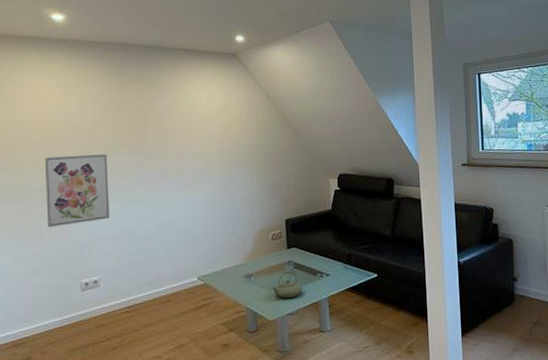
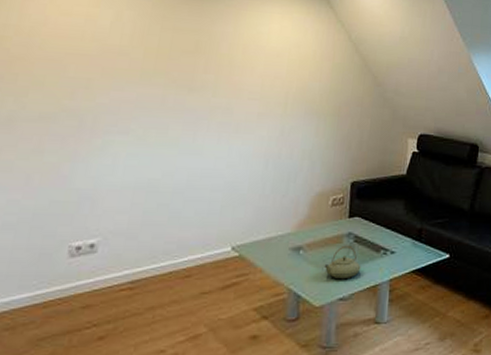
wall art: present [44,154,109,228] -> none [38,78,140,170]

